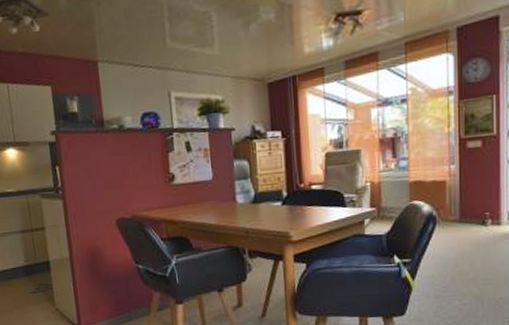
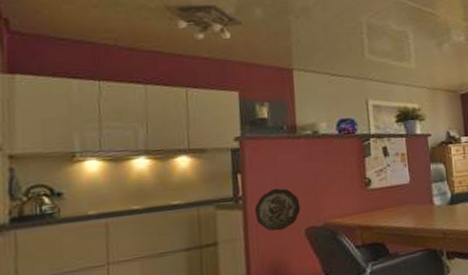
decorative plate: none [72,180,111,220] -> present [254,188,301,231]

